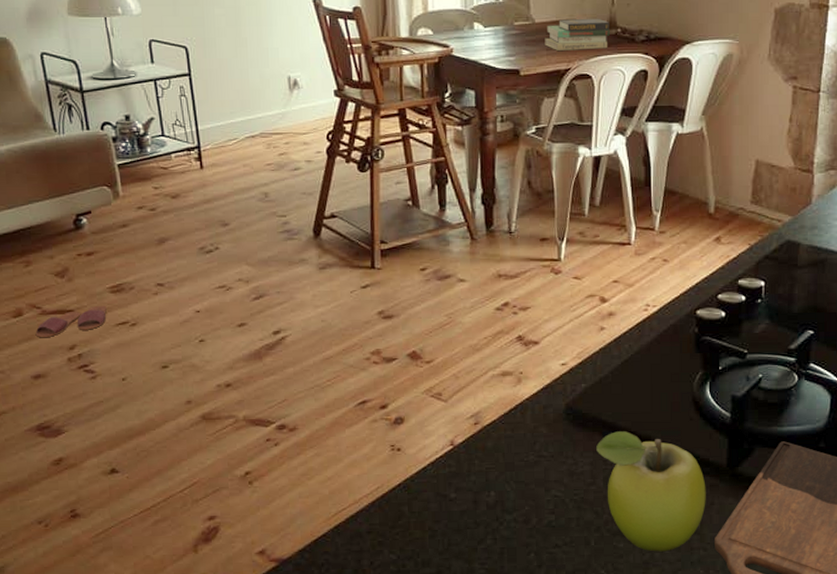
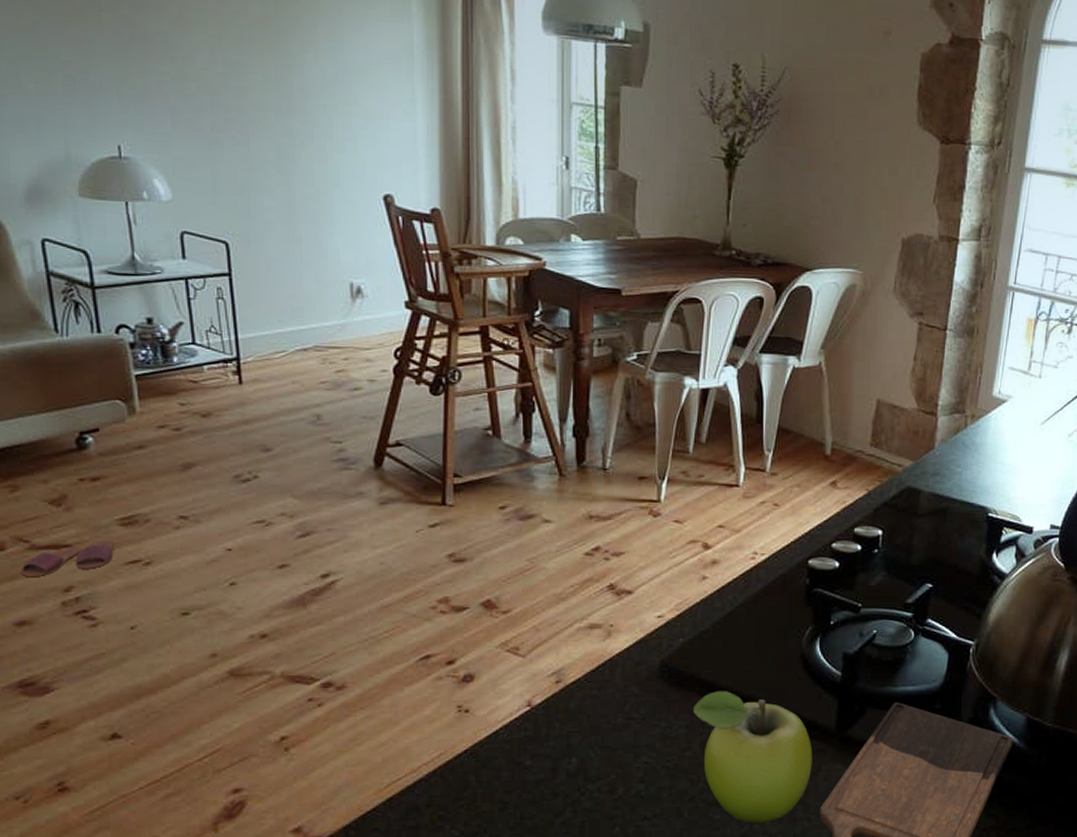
books: present [545,18,610,50] -> none [651,236,723,272]

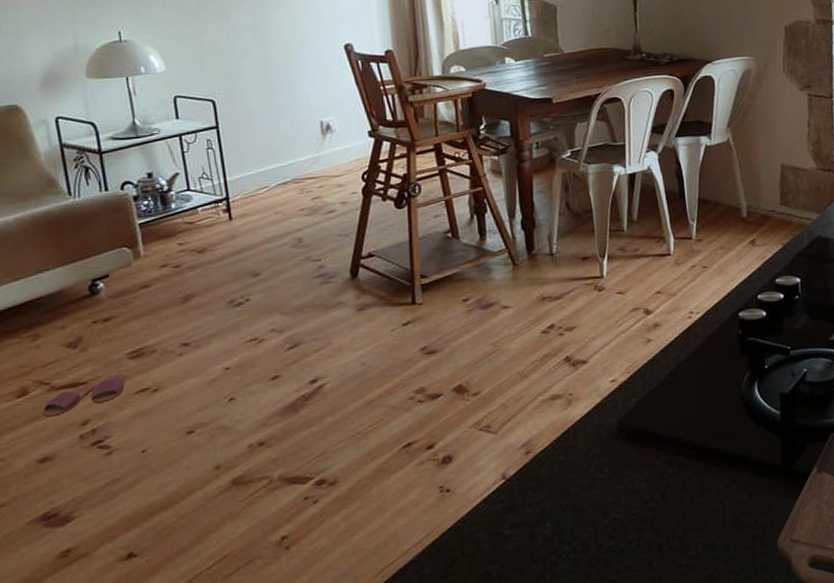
fruit: present [693,691,813,824] -> none [651,442,765,565]

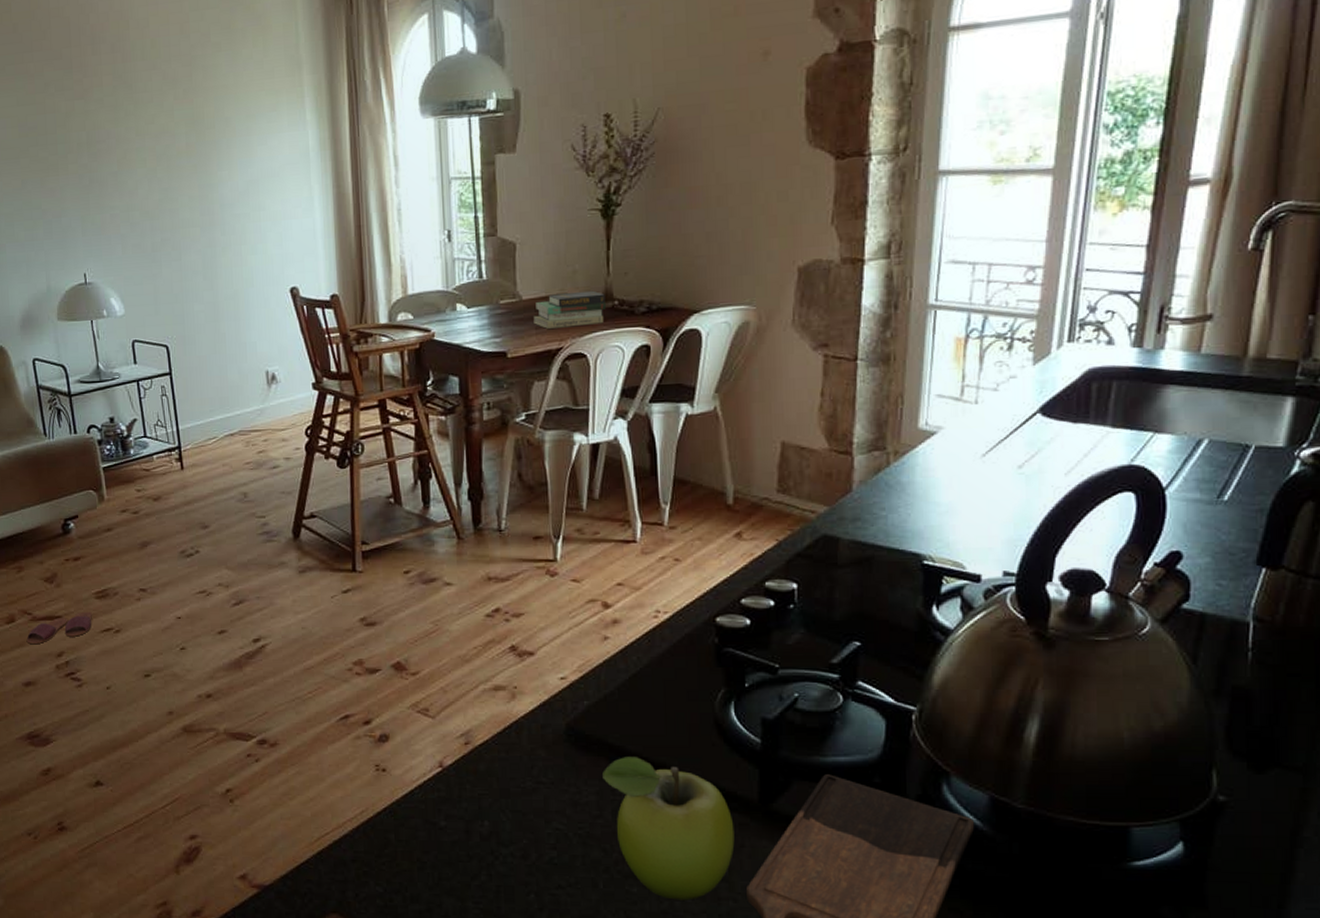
books: none [574,45,635,78] -> present [533,290,606,329]
fruit: none [651,442,765,565] -> present [602,757,735,901]

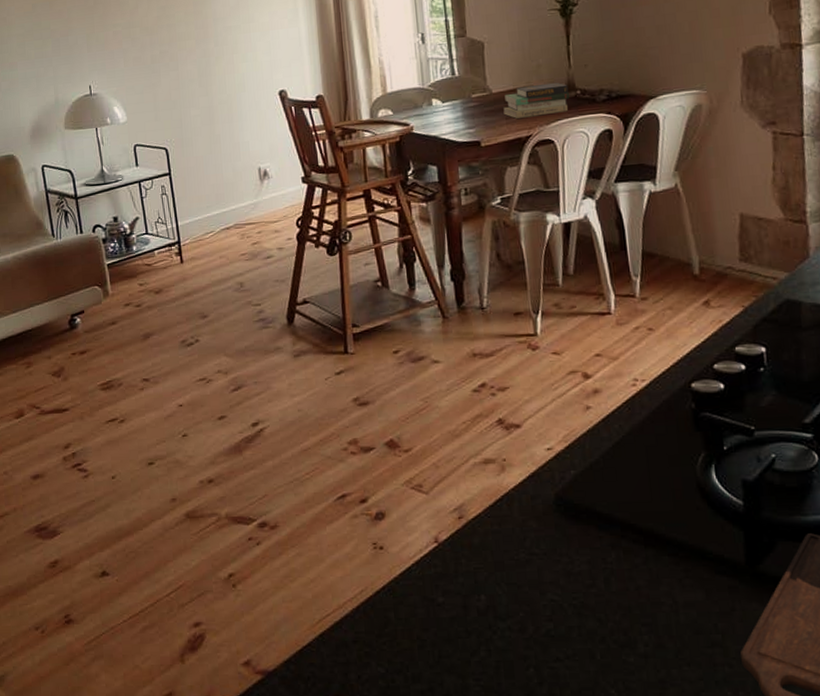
slippers: present [26,611,92,645] -> none [35,403,98,438]
fruit: present [602,757,735,901] -> none [593,524,726,668]

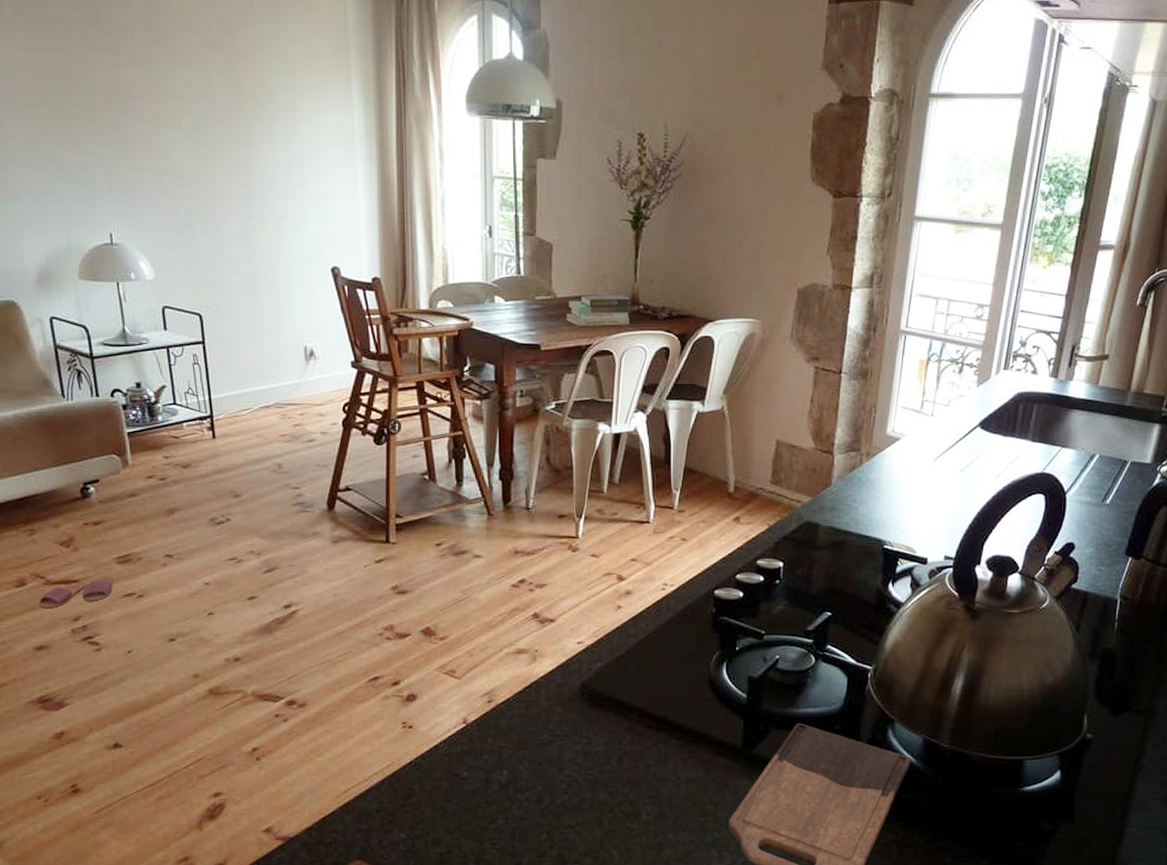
slippers: none [35,403,98,438] -> present [38,576,113,609]

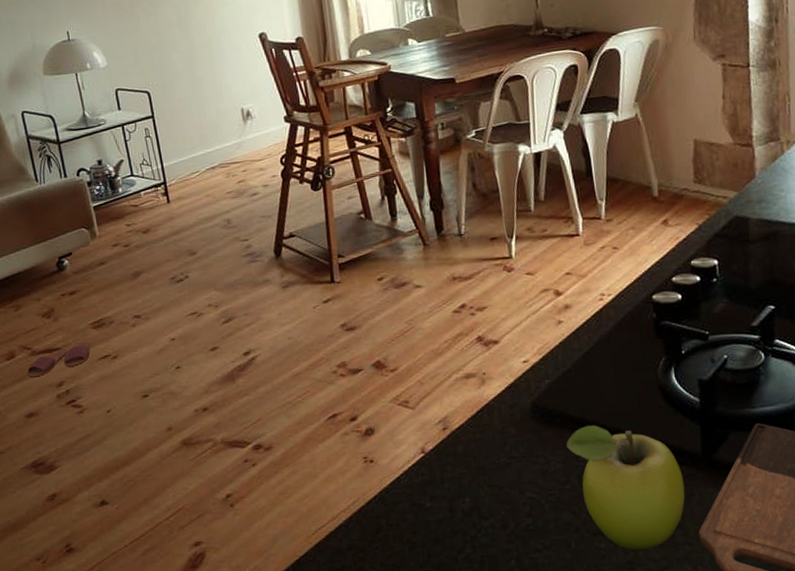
books: present [566,294,632,326] -> none [476,21,537,56]
fruit: none [611,711,721,833] -> present [566,425,685,550]

